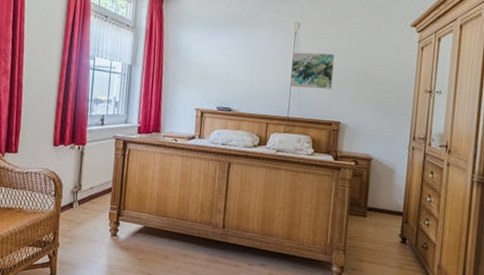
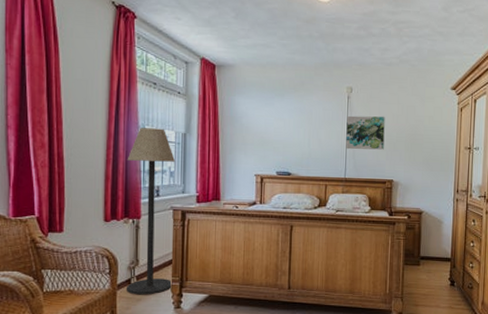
floor lamp: none [68,58,121,220] -> present [125,128,176,295]

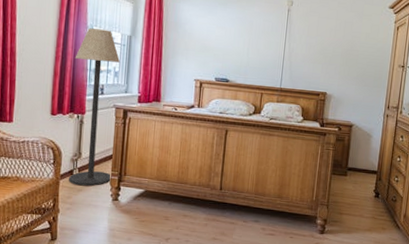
wall art: present [346,115,385,150] -> none [283,28,323,63]

